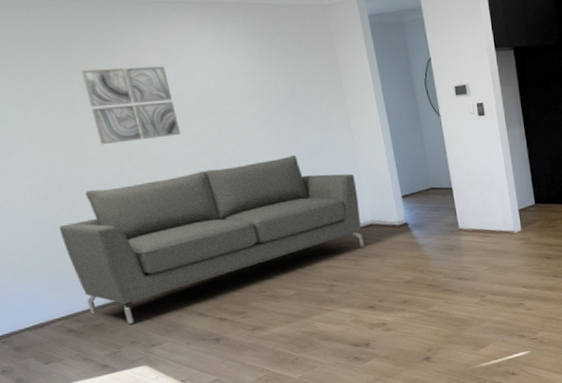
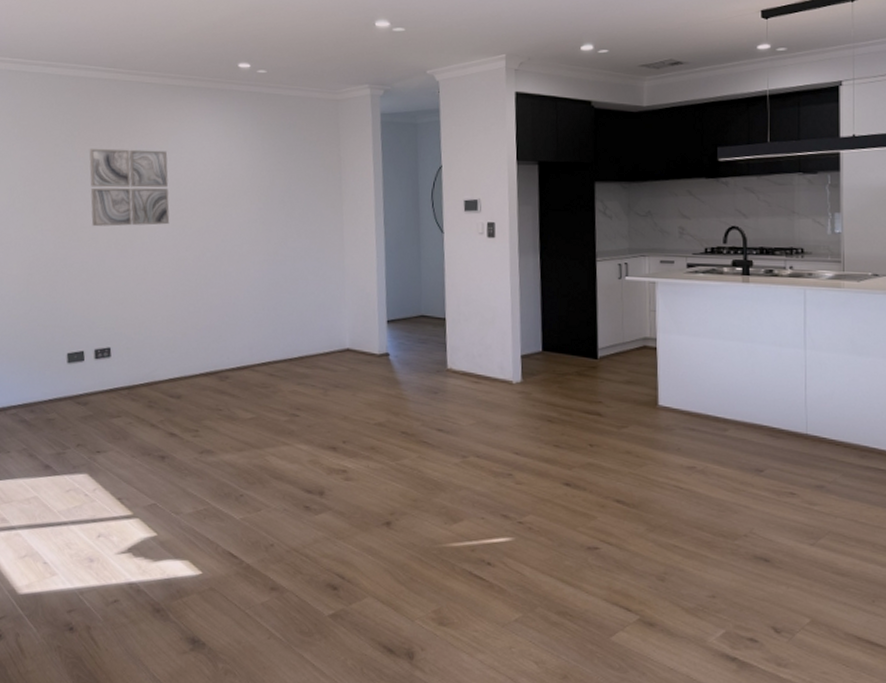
sofa: present [59,154,365,324] -> none [36,259,339,424]

